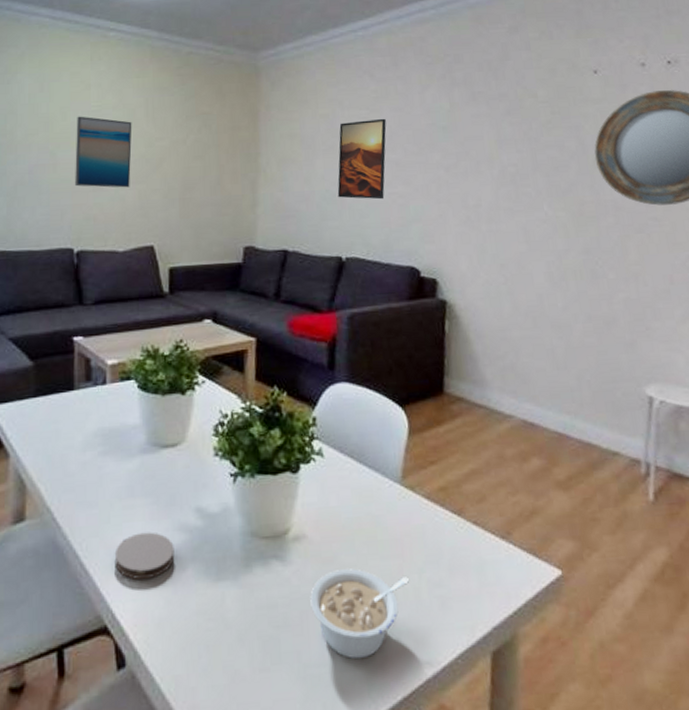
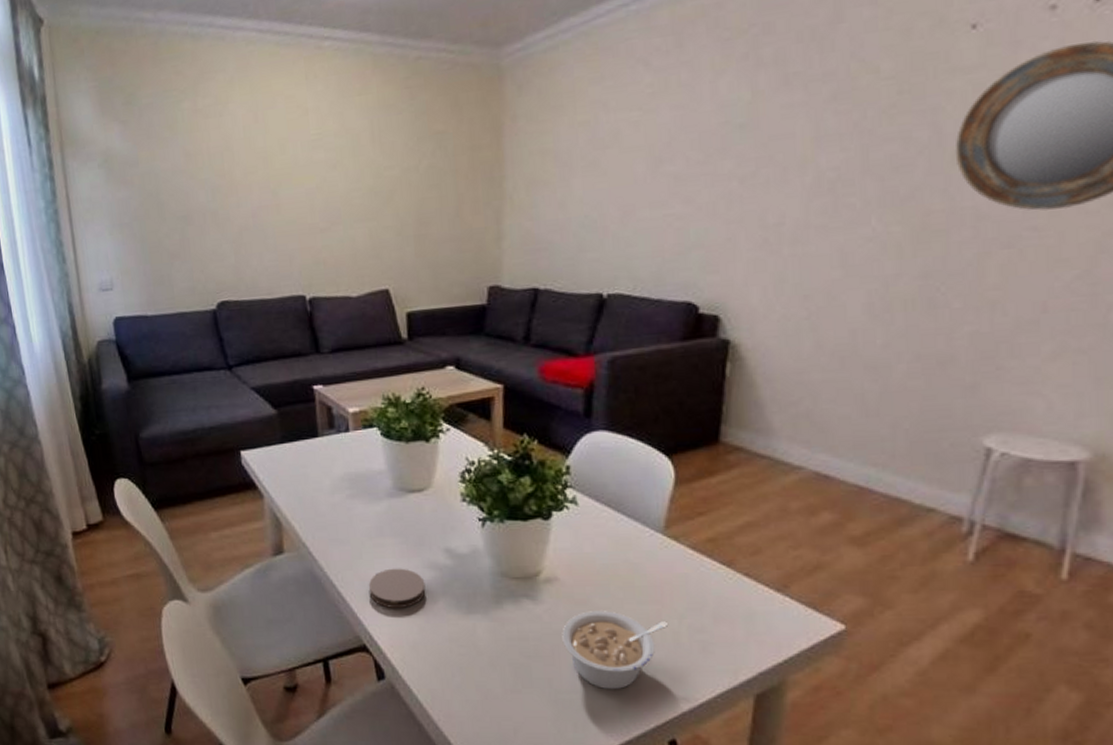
wall art: present [75,116,132,188] -> none [296,147,360,228]
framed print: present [337,118,387,200] -> none [599,120,664,225]

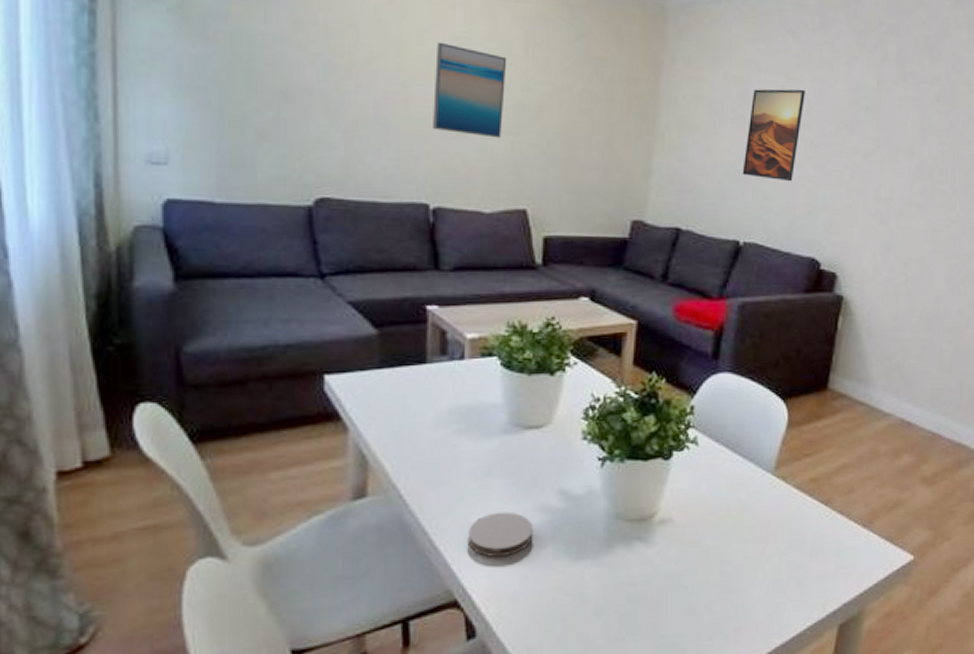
wall art: none [296,147,360,228] -> present [433,42,507,138]
legume: present [562,611,668,690] -> none [671,551,770,631]
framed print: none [599,120,664,225] -> present [742,89,805,182]

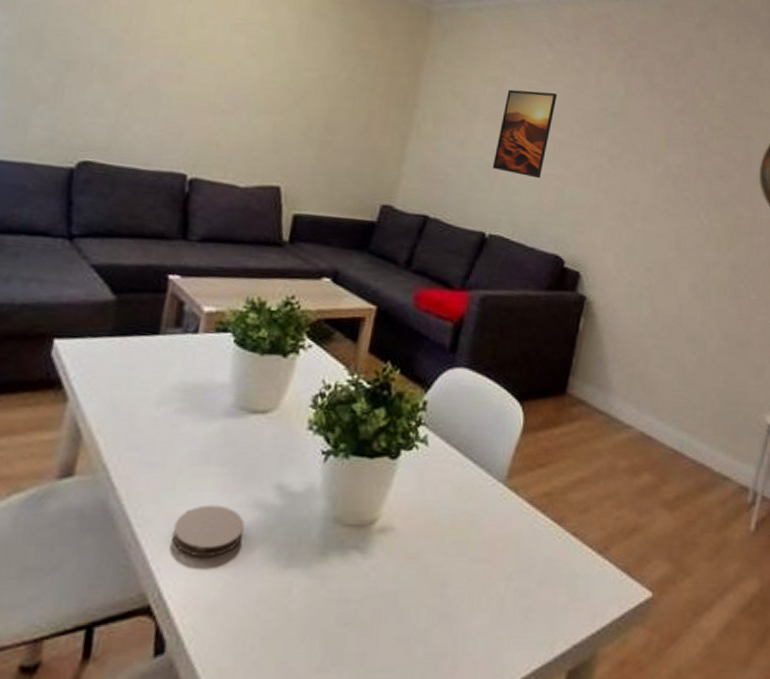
wall art: present [433,42,507,138] -> none [201,26,280,117]

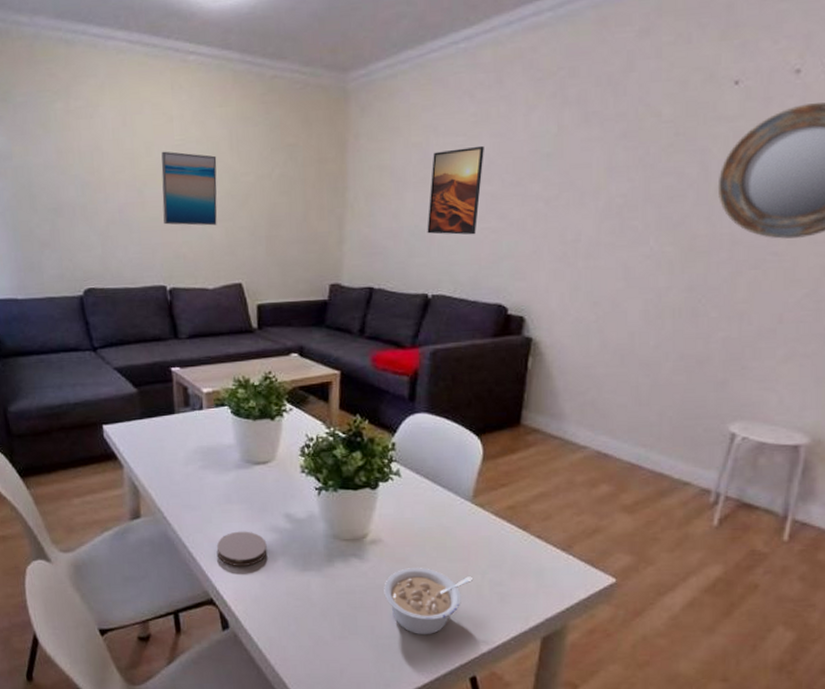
wall art: none [201,26,280,117] -> present [161,151,217,226]
legume: none [385,569,495,667] -> present [384,568,472,635]

